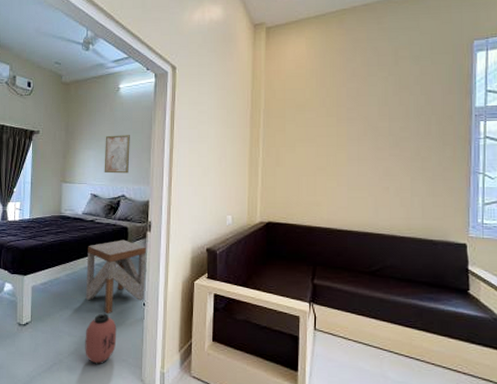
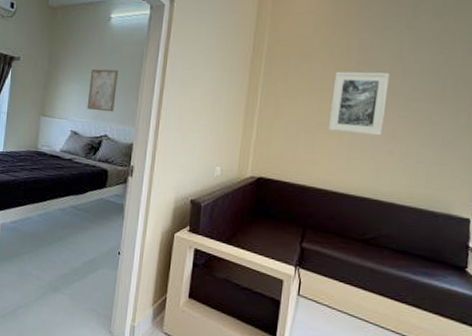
side table: present [85,239,146,314] -> none [57,182,126,260]
lantern: present [85,313,117,365] -> none [52,258,88,313]
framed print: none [328,116,378,174] -> present [329,71,390,136]

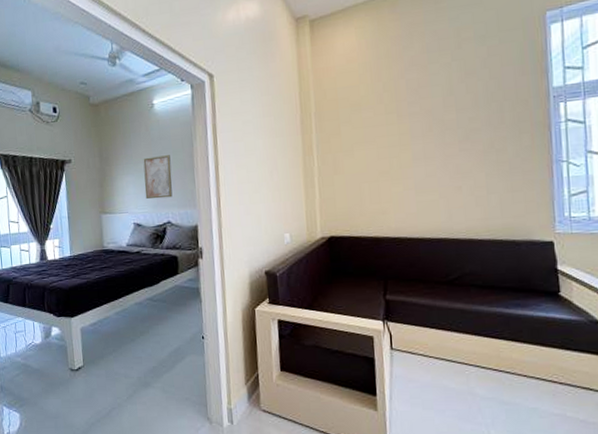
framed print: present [329,71,390,136] -> none [388,108,447,177]

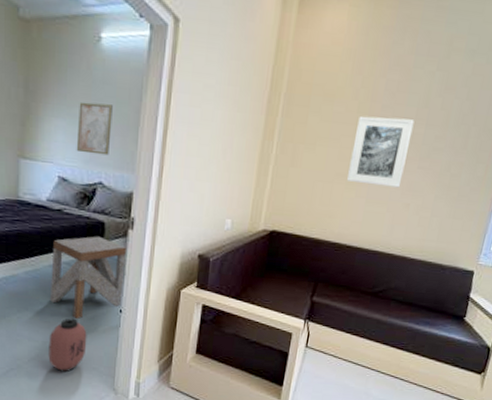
side table: none [136,269,203,351] -> present [49,236,126,319]
lantern: none [142,350,177,406] -> present [48,318,87,373]
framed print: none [388,108,447,177] -> present [347,115,415,188]

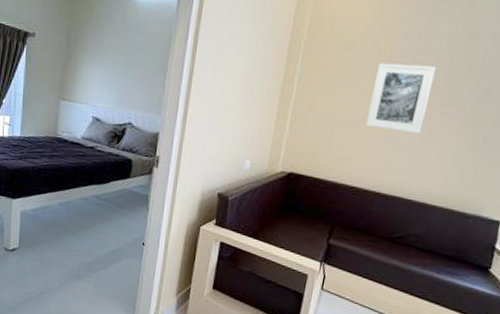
lantern: present [48,318,87,373] -> none [76,248,112,300]
side table: present [49,236,126,319] -> none [79,172,151,249]
wall art: present [76,102,113,156] -> none [109,49,144,98]

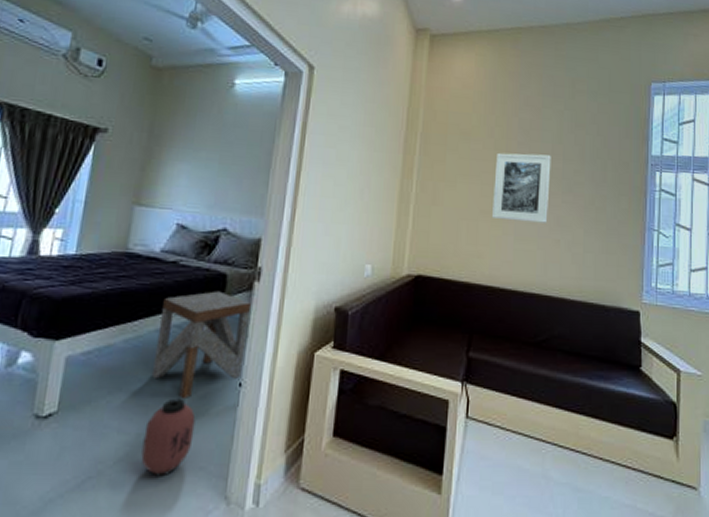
lantern: none [76,248,112,300] -> present [141,398,196,477]
side table: none [79,172,151,249] -> present [151,291,251,398]

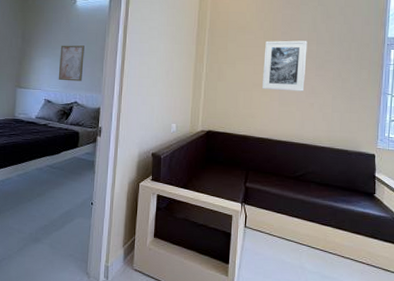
lantern: present [141,398,196,477] -> none [33,211,65,260]
side table: present [151,291,251,398] -> none [36,143,96,212]
wall art: none [200,145,243,200] -> present [58,45,85,82]

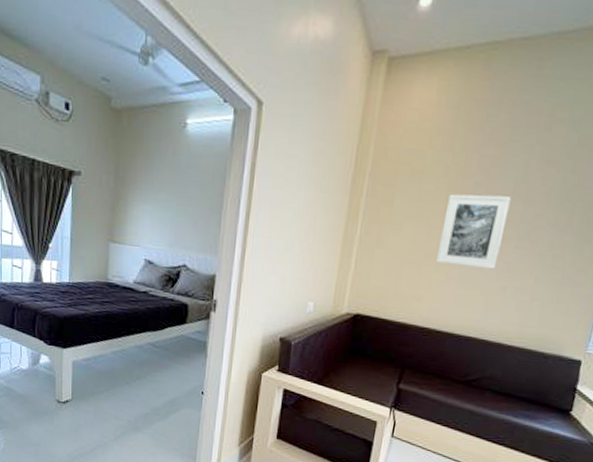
wall art: present [58,45,85,82] -> none [162,186,197,239]

